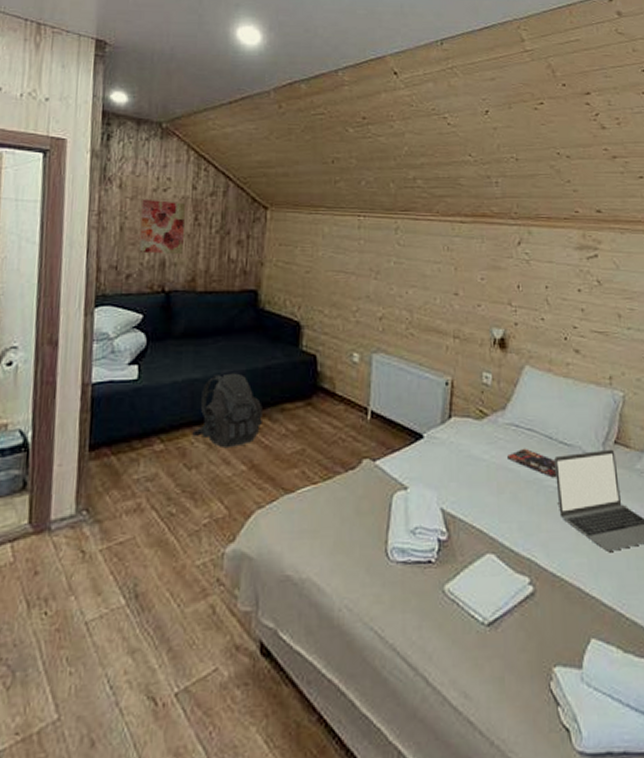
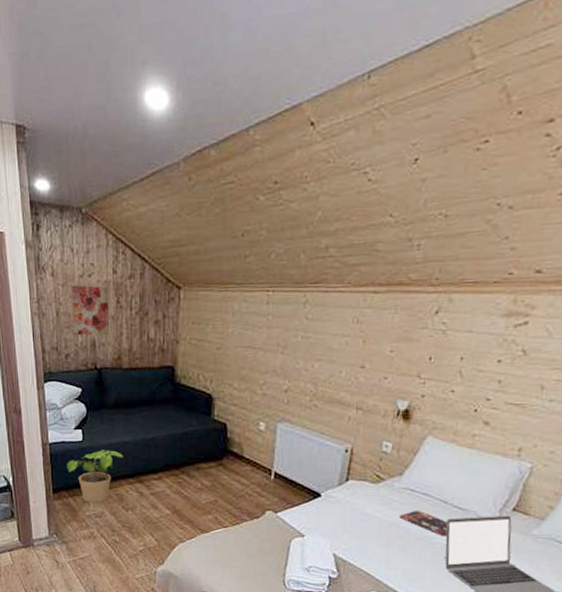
potted plant: none [112,390,190,461] -> present [67,450,124,503]
backpack: present [192,373,262,449] -> none [127,437,182,497]

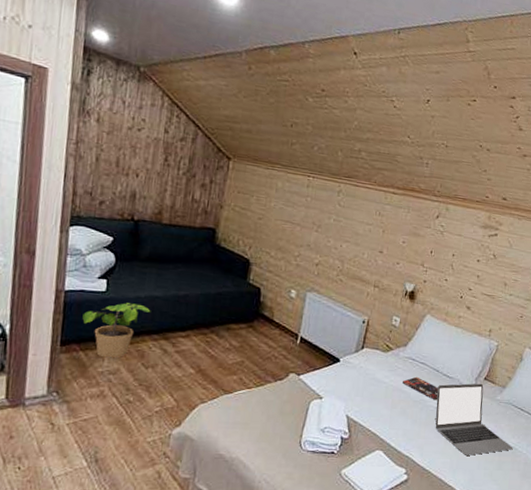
wall art: present [71,285,109,336] -> none [112,135,157,189]

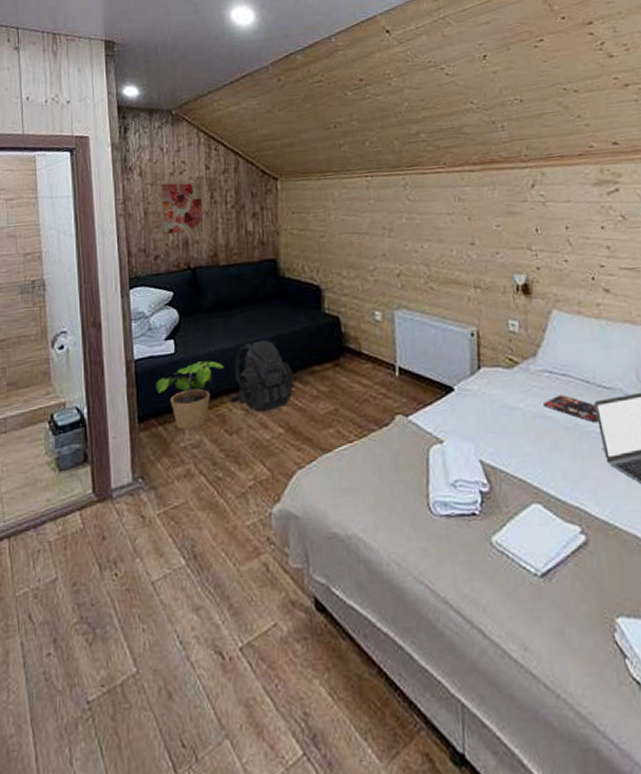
wall art: none [112,135,157,189] -> present [161,183,203,235]
backpack: none [150,295,212,355] -> present [229,340,294,413]

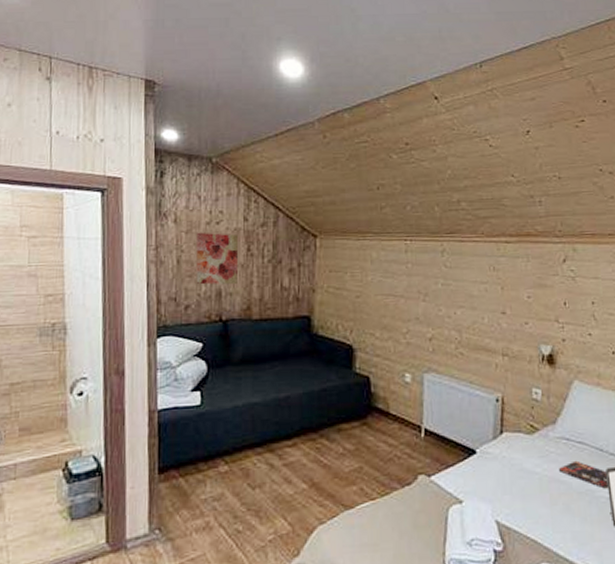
potted plant: present [156,360,225,430] -> none [179,414,251,482]
backpack: present [229,340,294,413] -> none [254,396,320,468]

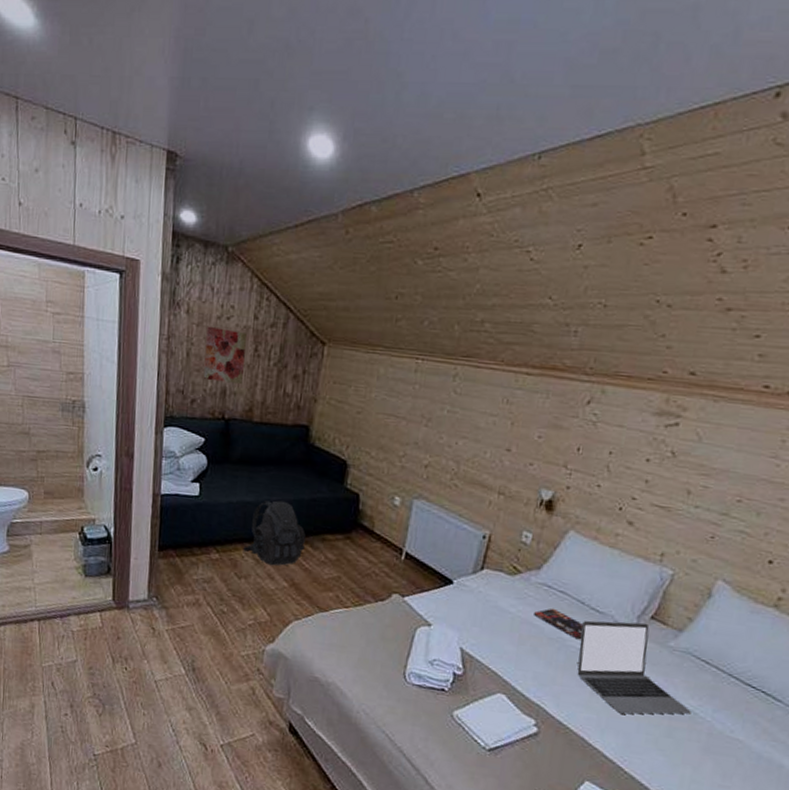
backpack: none [254,396,320,468] -> present [243,500,306,566]

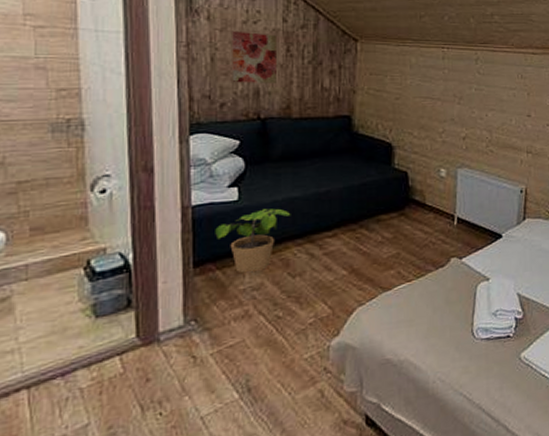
potted plant: none [177,508,243,567] -> present [215,208,291,273]
backpack: present [243,500,306,566] -> none [294,190,360,257]

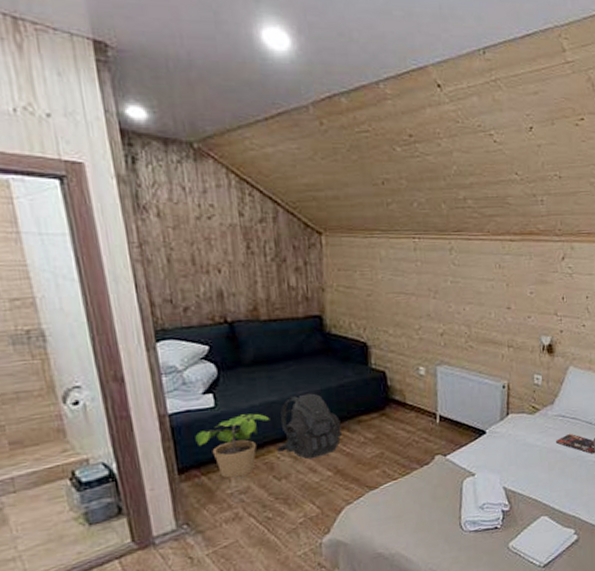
wall art: present [232,30,276,83] -> none [186,228,240,286]
backpack: none [294,190,360,257] -> present [277,393,342,459]

